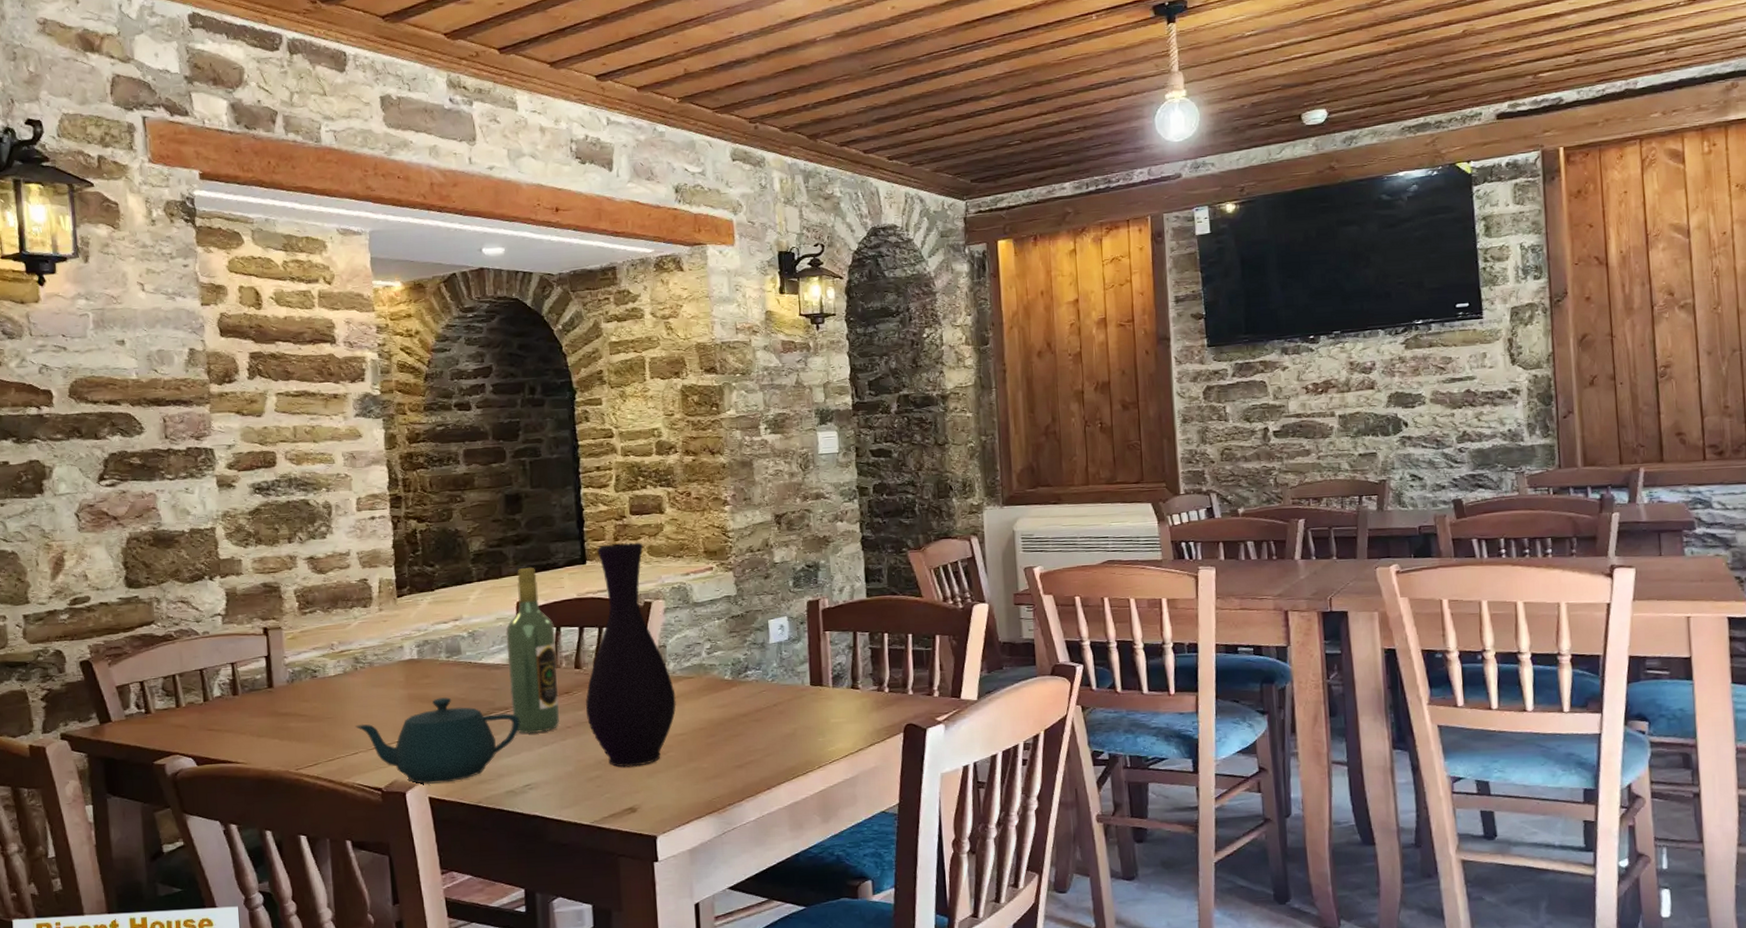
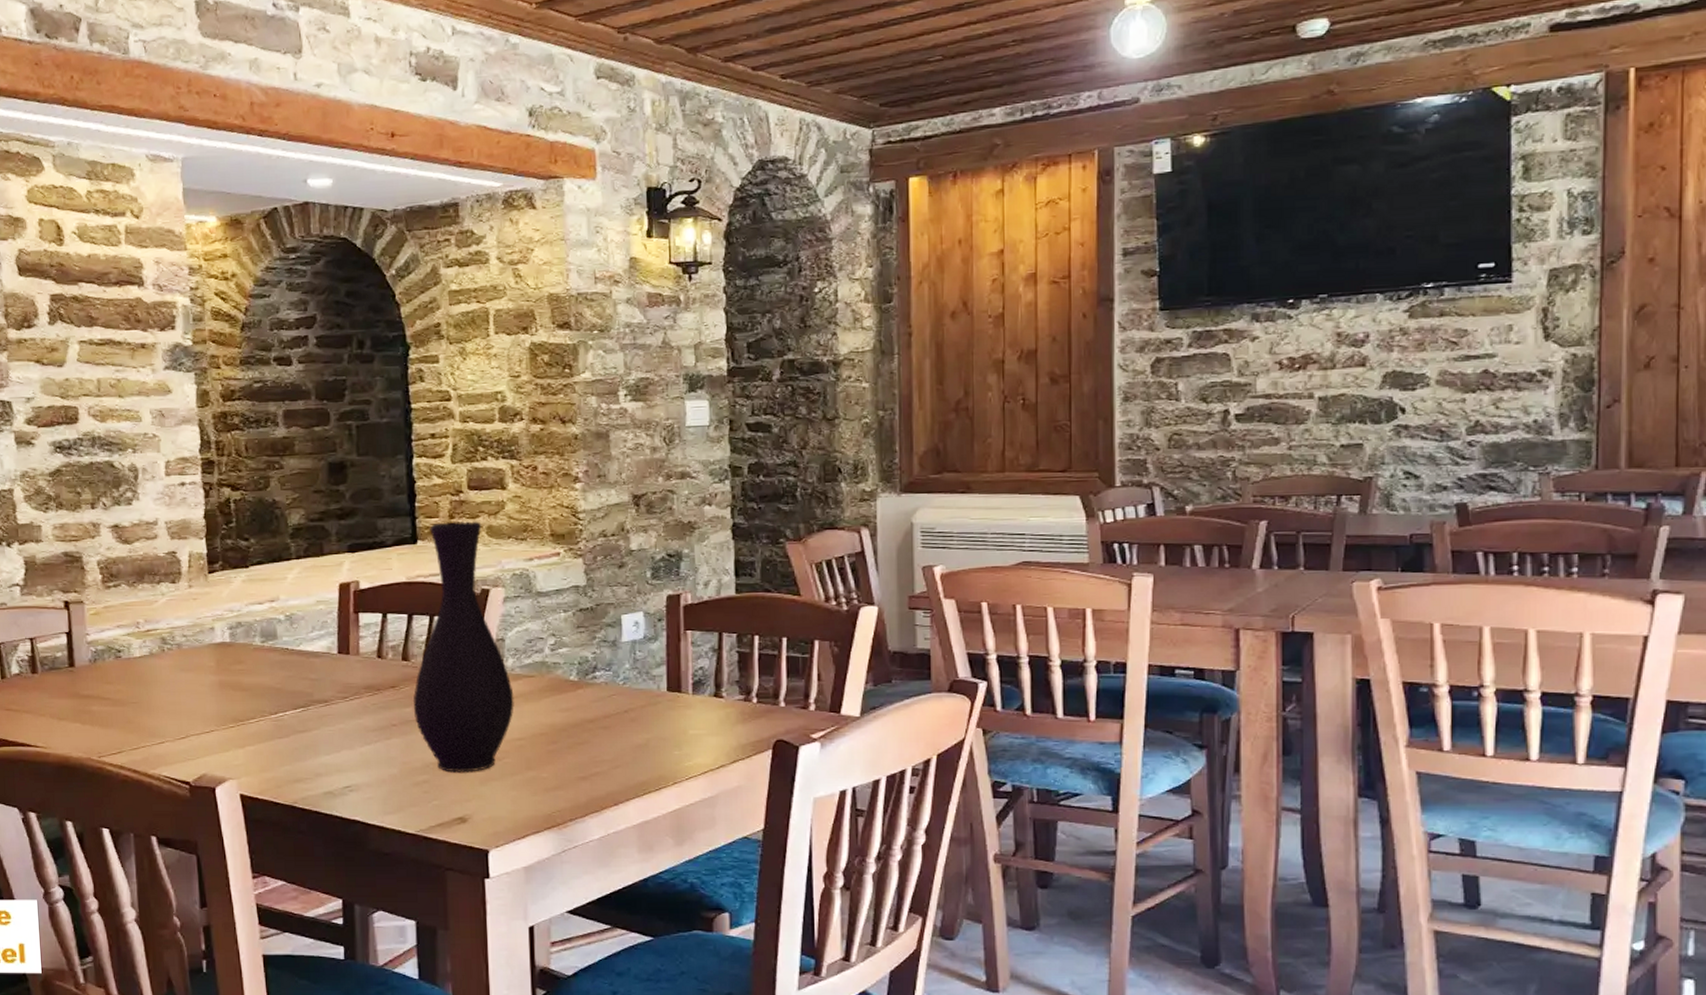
teapot: present [355,697,520,784] -> none [162,686,340,780]
wine bottle: present [506,567,560,734] -> none [326,545,384,731]

